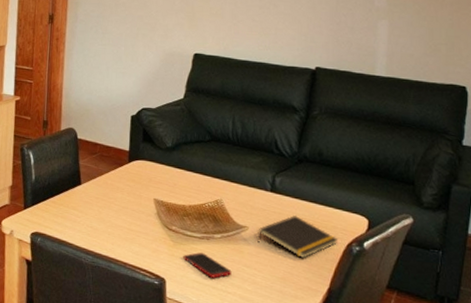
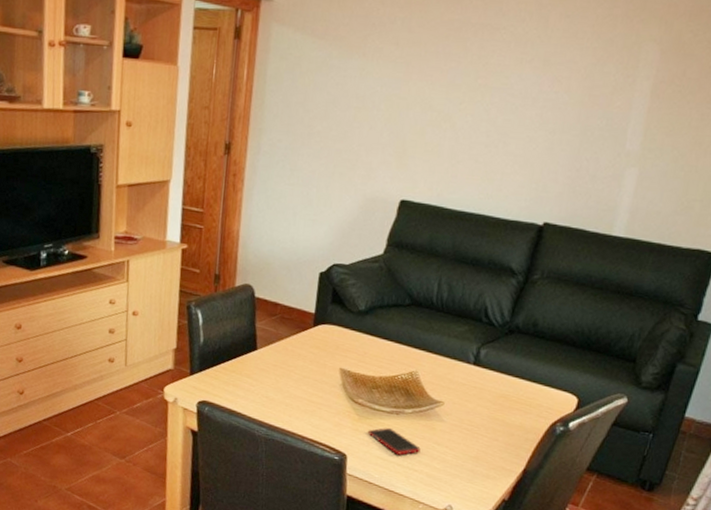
notepad: present [257,215,339,258] -> none [452,390,542,437]

